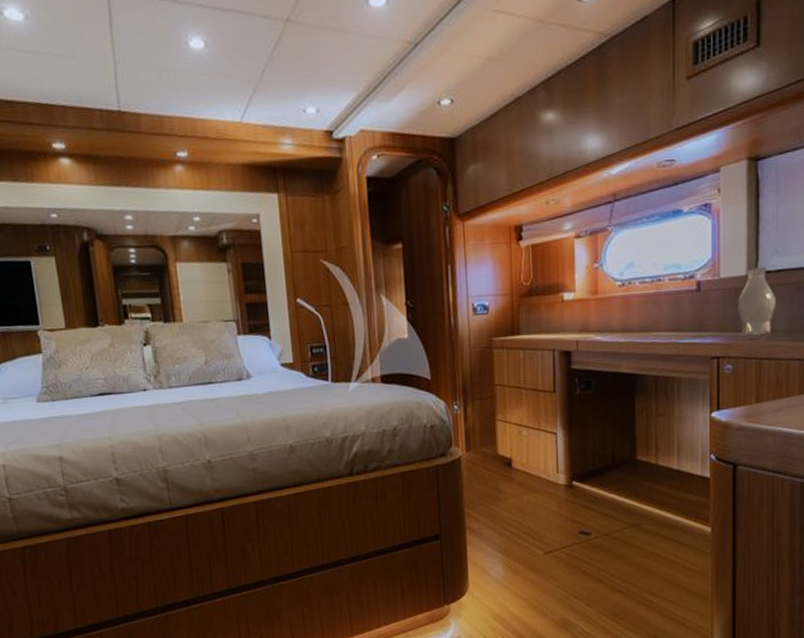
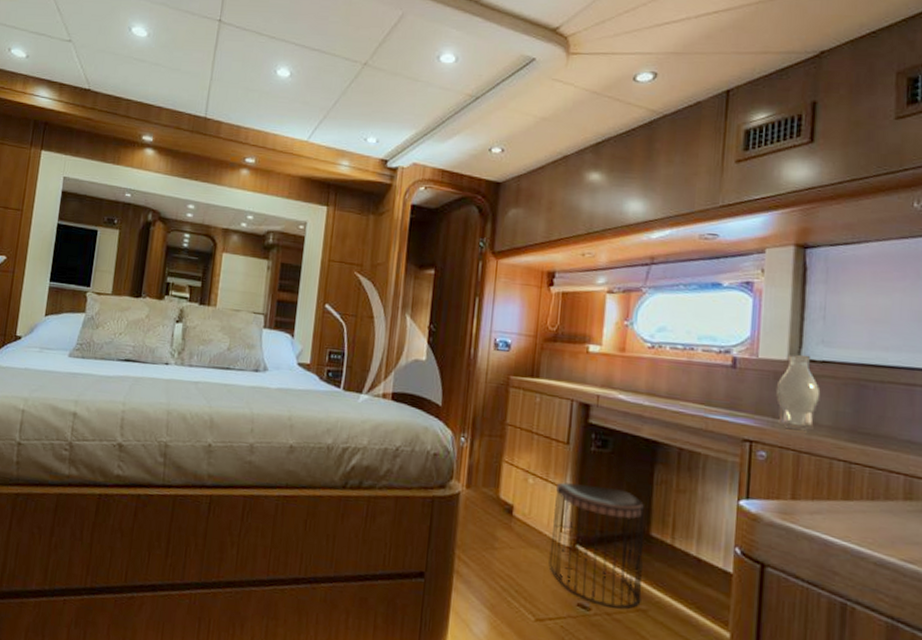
stool: none [548,423,634,529] -> present [548,482,645,609]

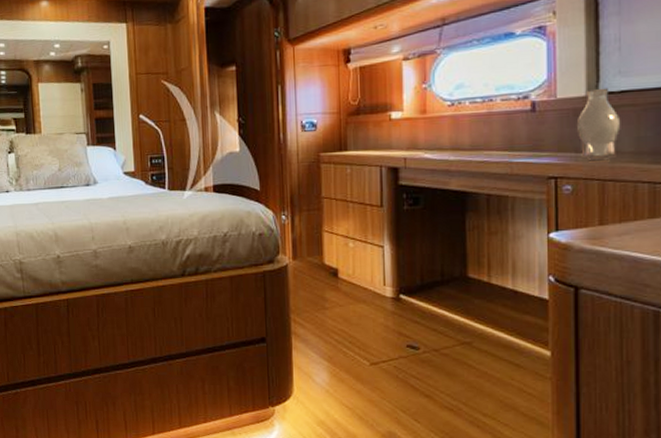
stool: present [548,482,645,609] -> none [374,239,465,344]

